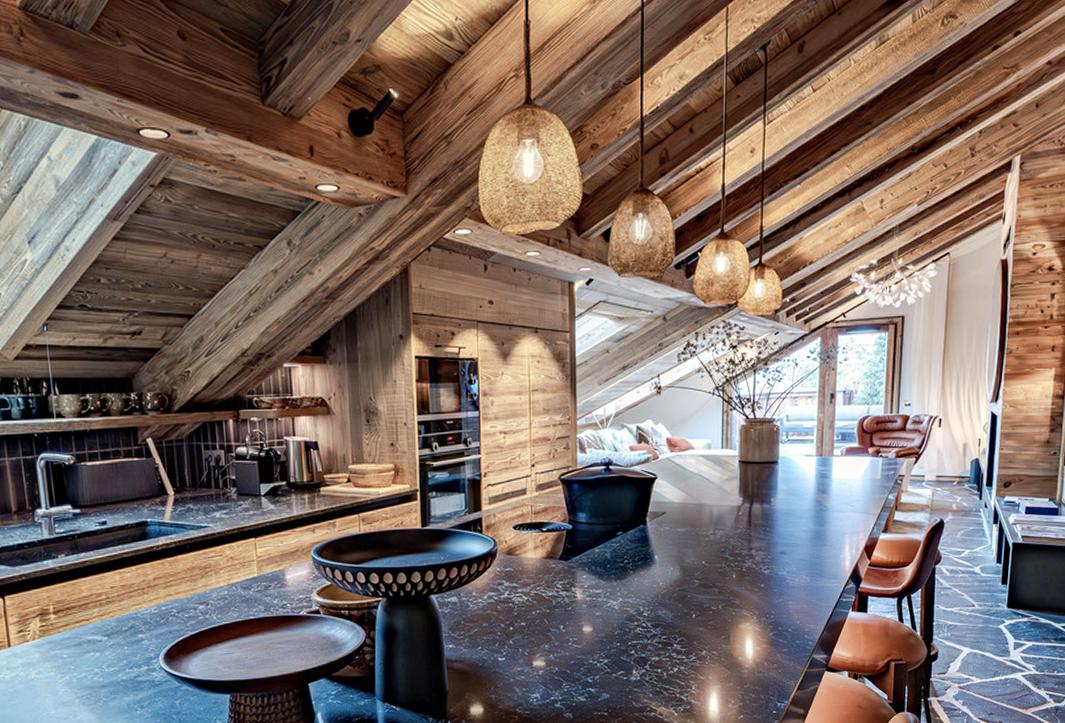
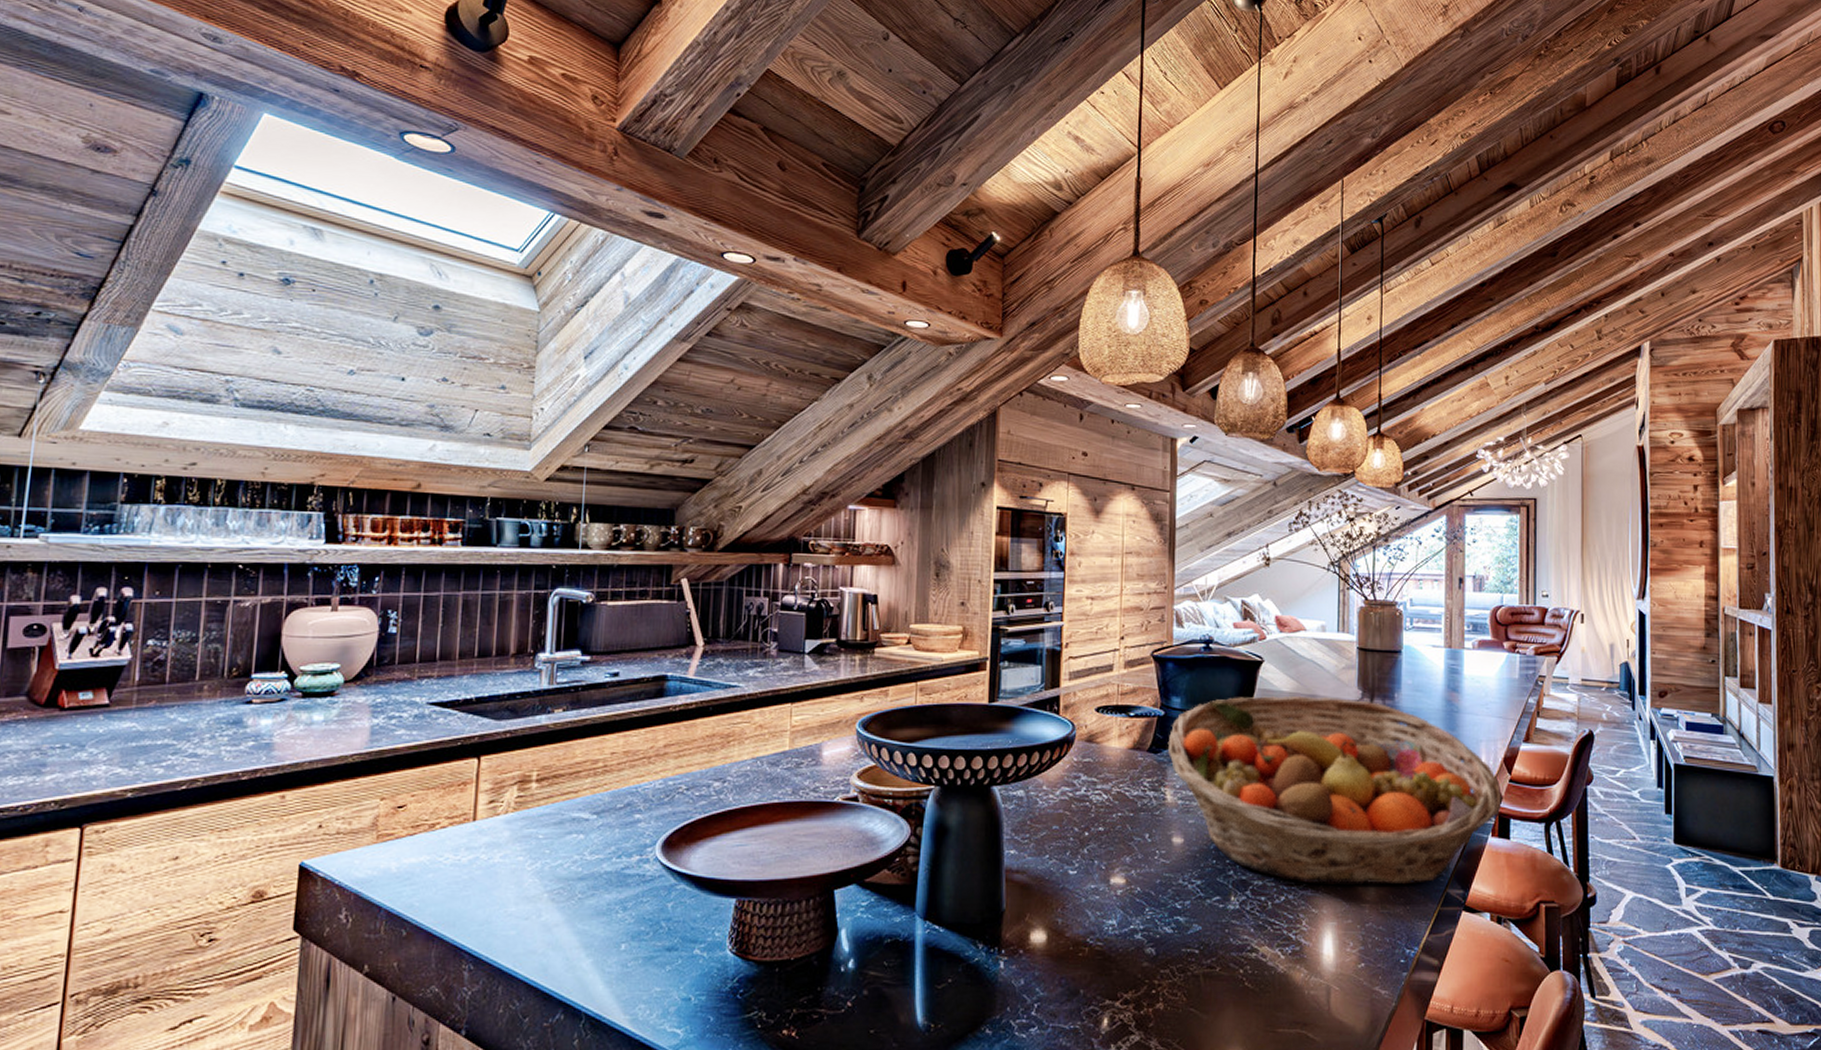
fruit basket: none [576,505,862,657] -> present [1167,695,1502,885]

